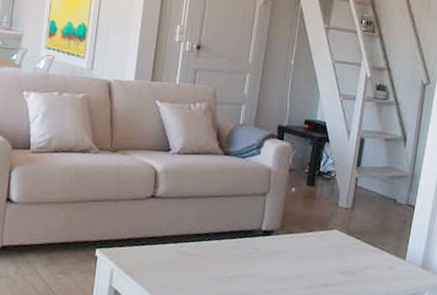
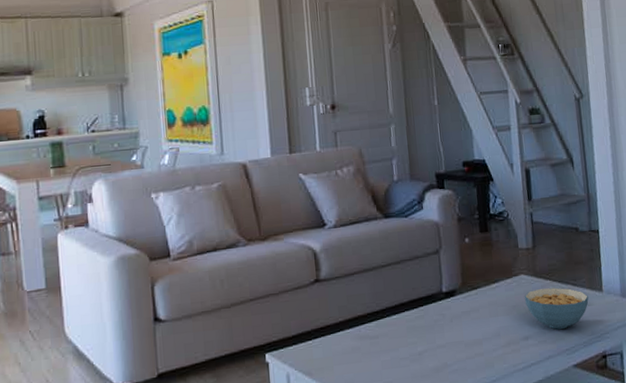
cereal bowl: none [333,245,391,284] -> present [524,287,589,329]

